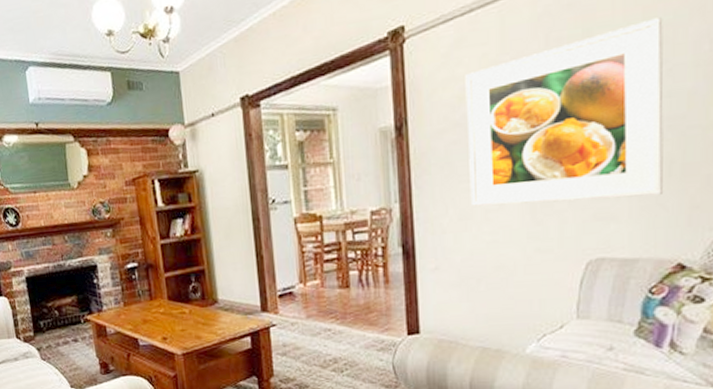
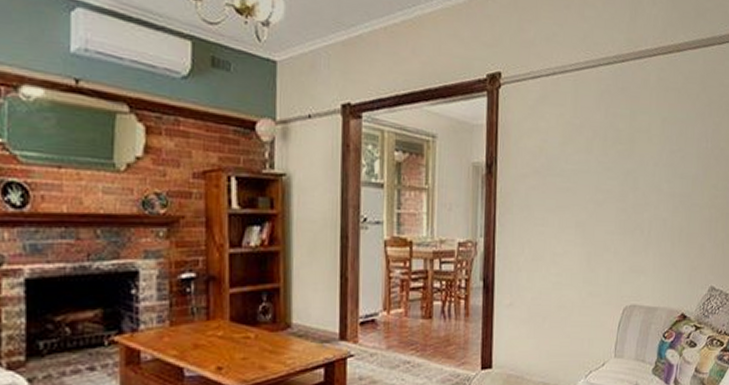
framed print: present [465,17,664,206] -> none [542,114,680,257]

